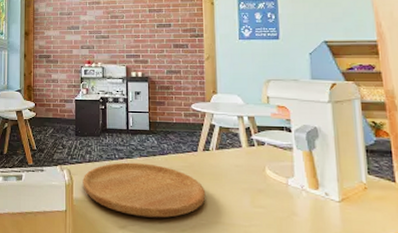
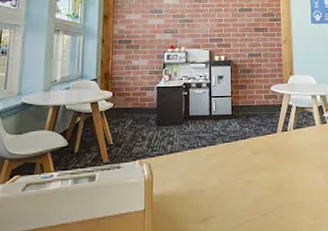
cutting board: present [83,162,206,218] -> none [163,149,285,207]

